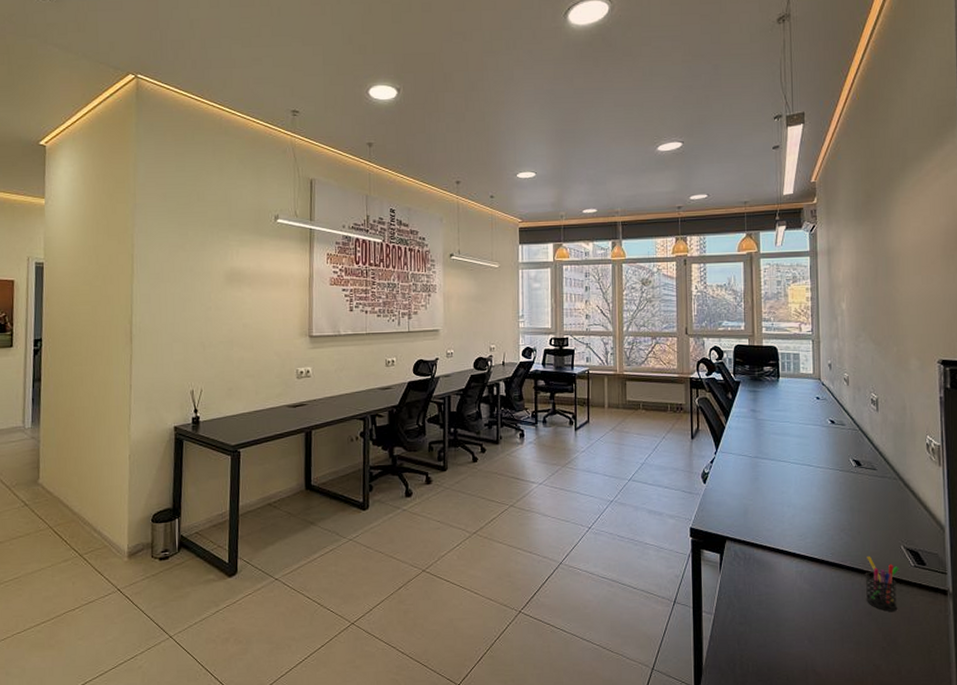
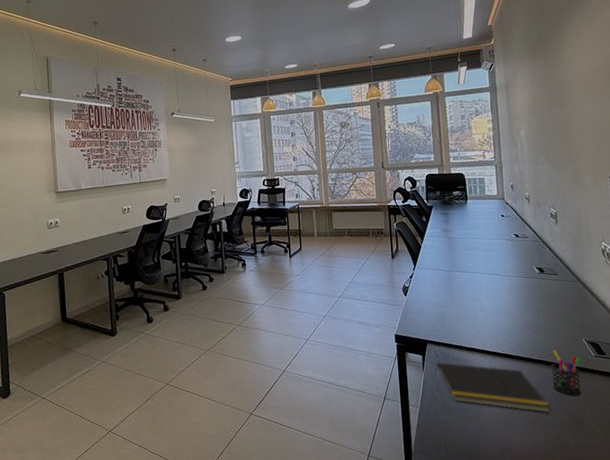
notepad: none [733,563,862,630] -> present [435,362,551,413]

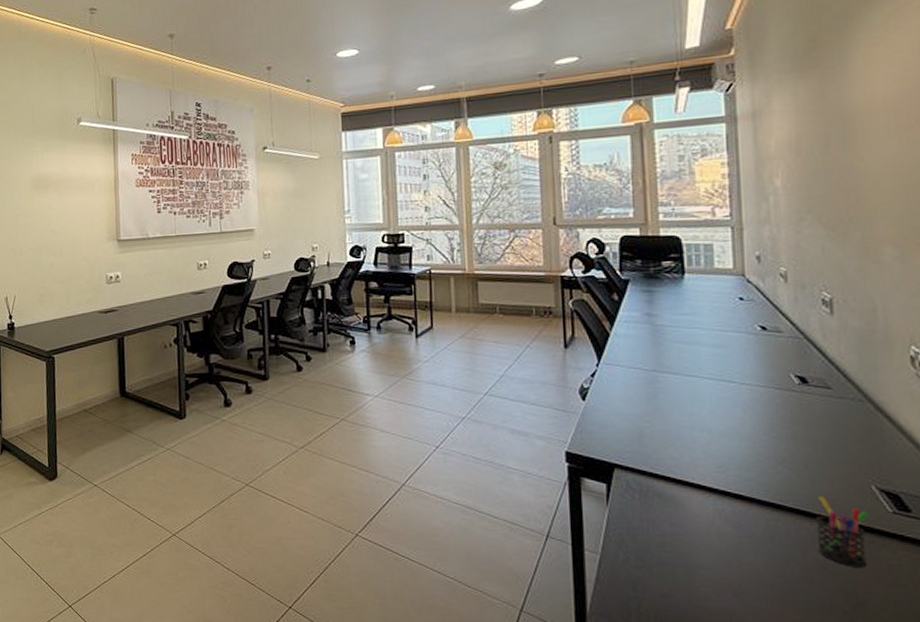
notepad: present [435,362,551,413] -> none [625,495,813,587]

